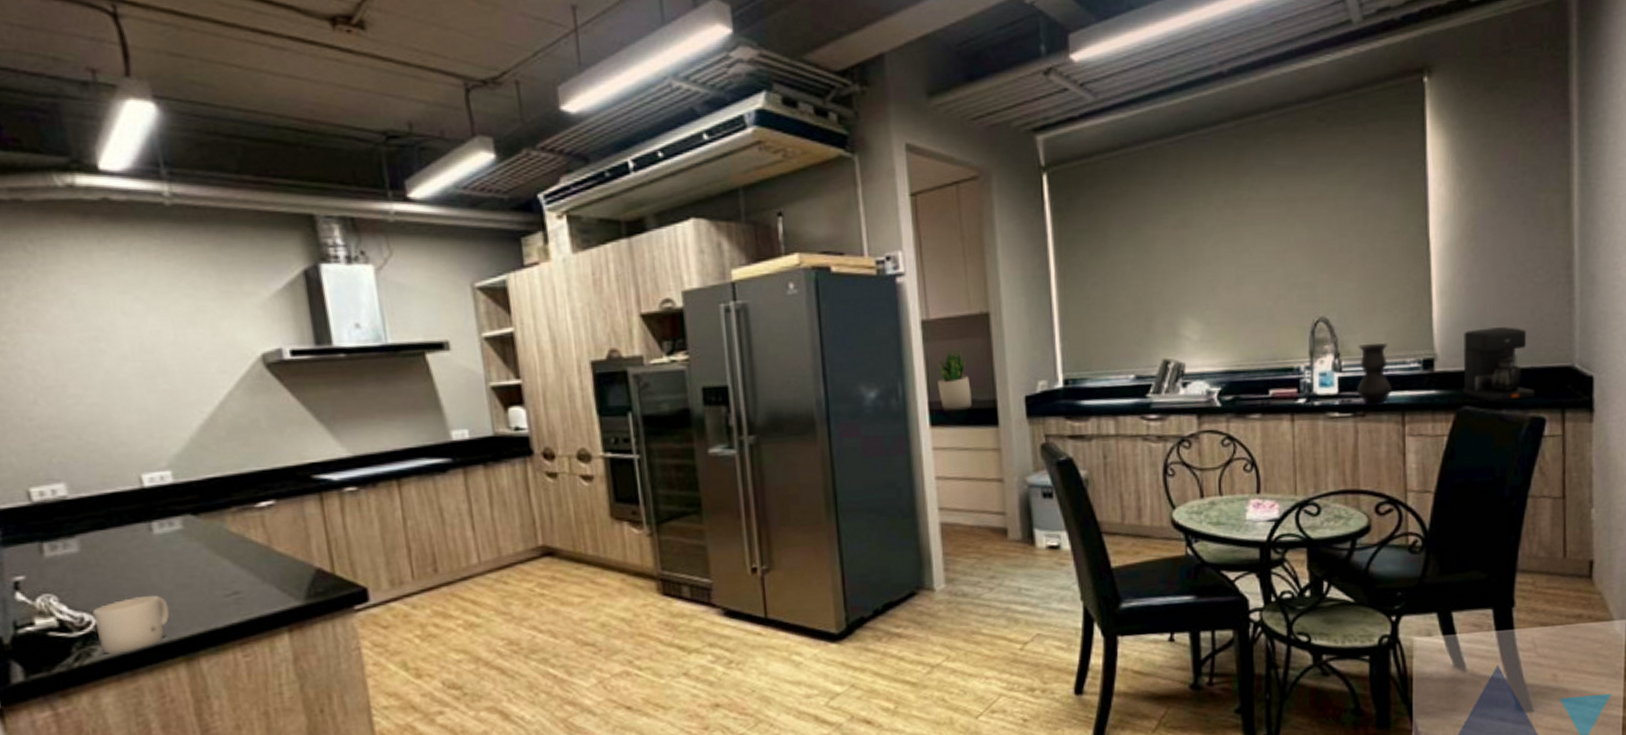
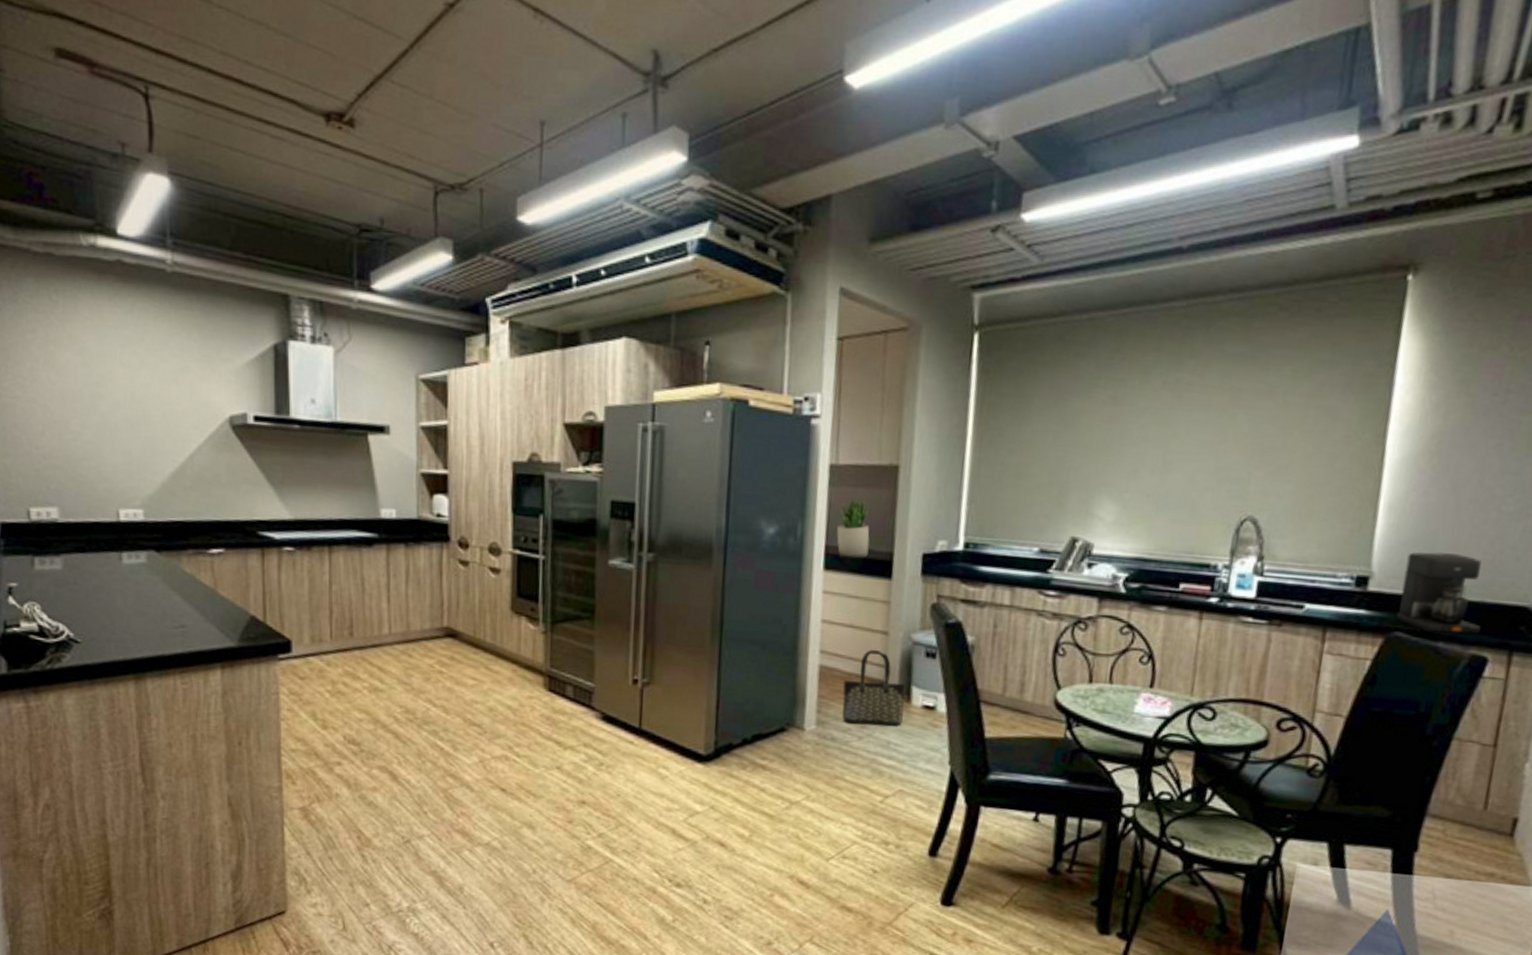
mug: present [92,595,170,656] -> none [65,616,127,664]
tote bag: none [966,499,1030,576] -> present [842,650,906,726]
vase: present [1357,342,1393,405] -> none [1276,550,1321,615]

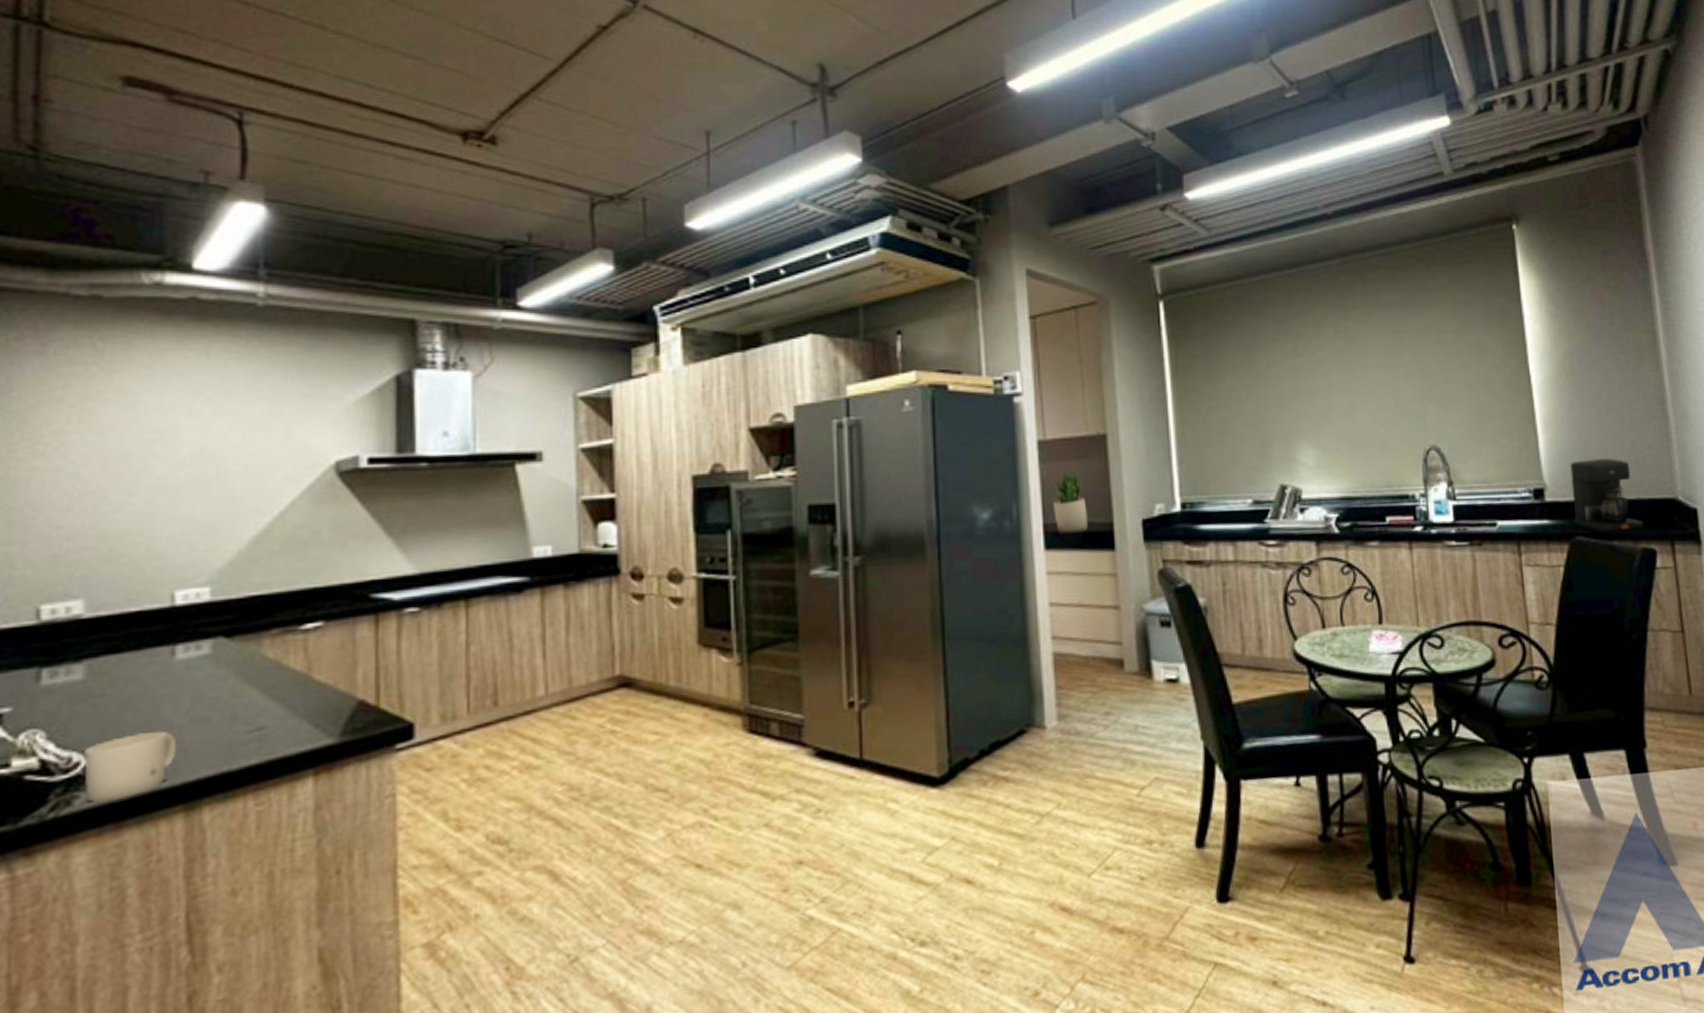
mug: none [65,616,127,664] -> present [82,730,177,804]
tote bag: present [842,650,906,726] -> none [1080,627,1147,712]

